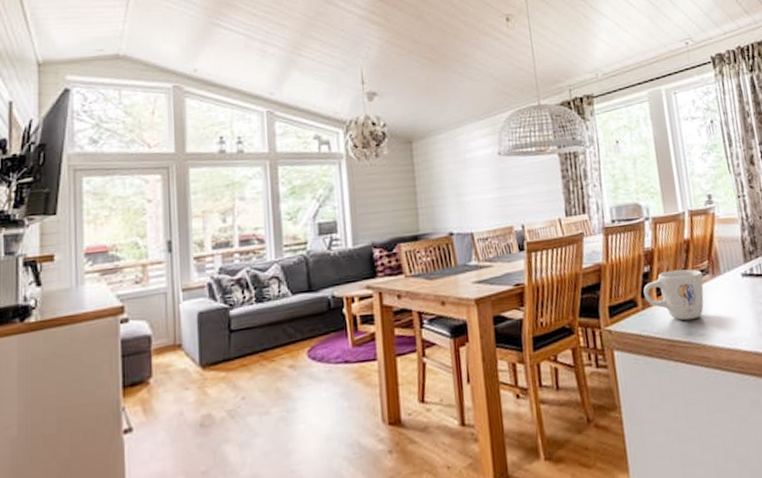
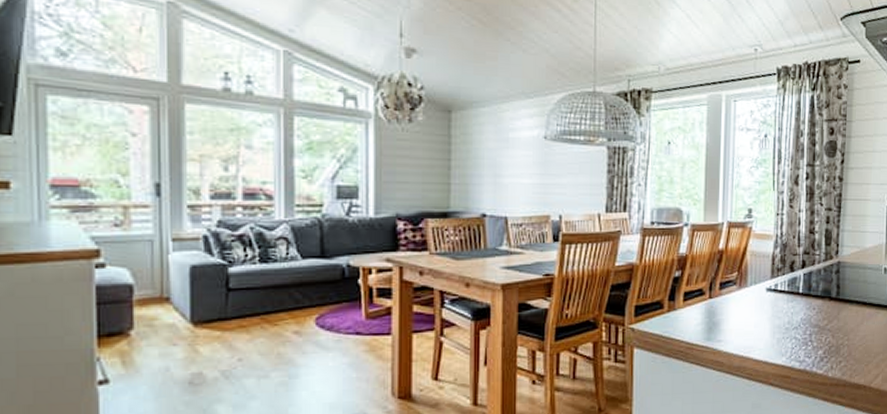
mug: present [643,269,704,321] -> none [671,277,731,327]

